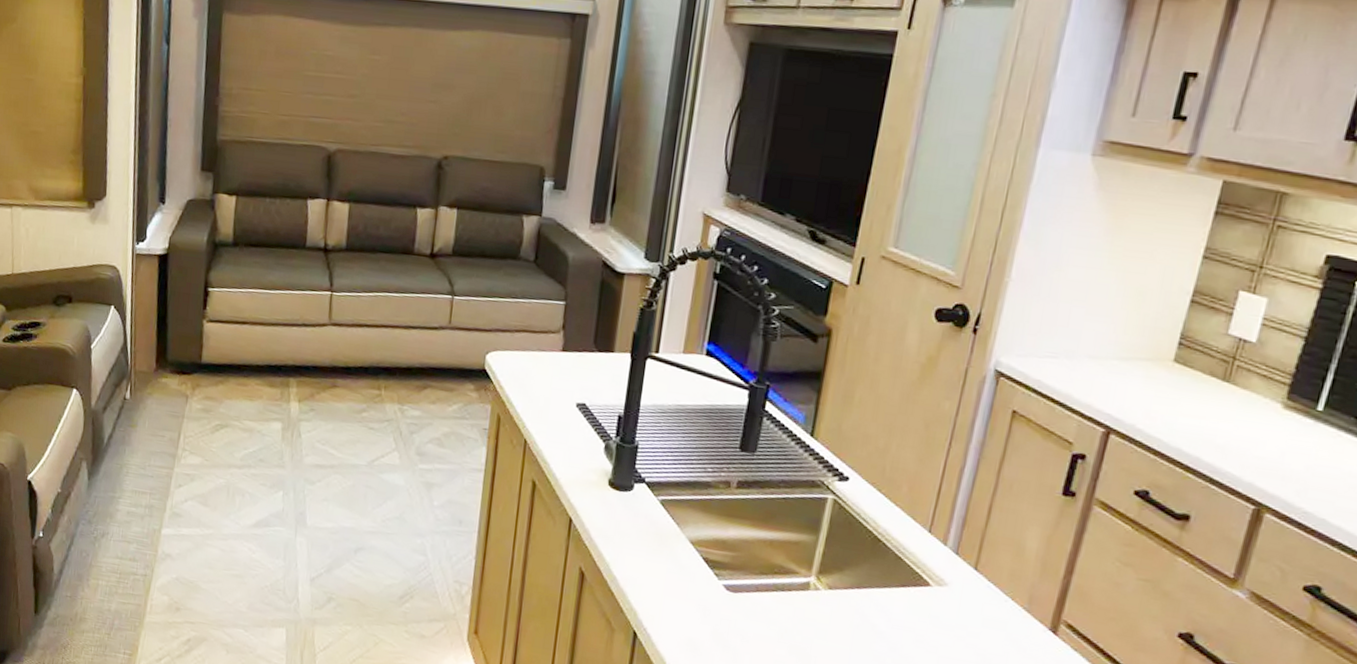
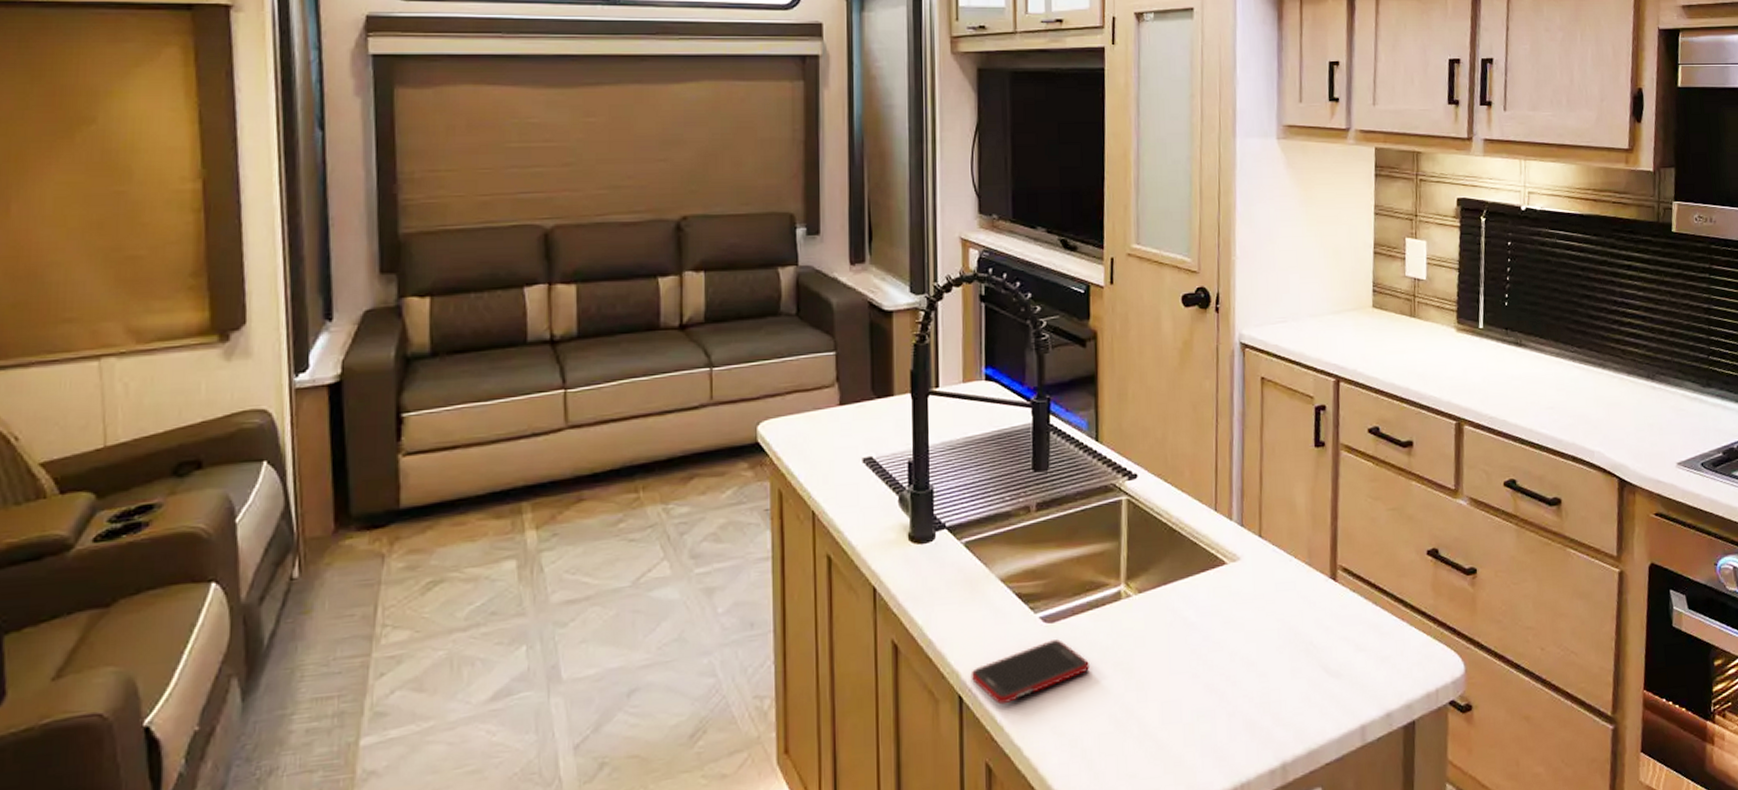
cell phone: none [647,607,766,651] -> present [970,638,1091,705]

